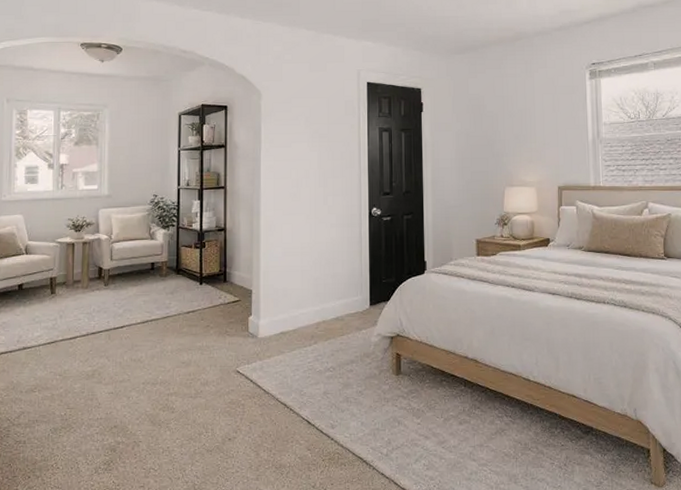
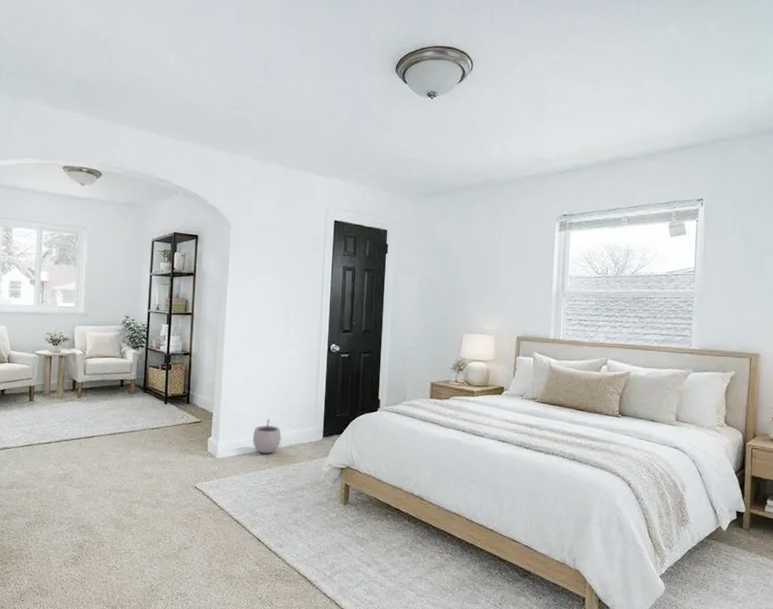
plant pot: none [295,290,326,329] -> present [252,418,282,454]

